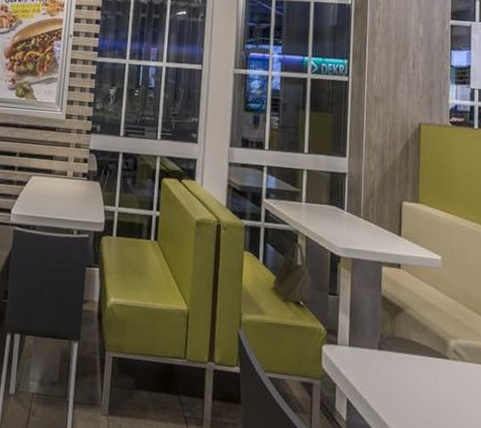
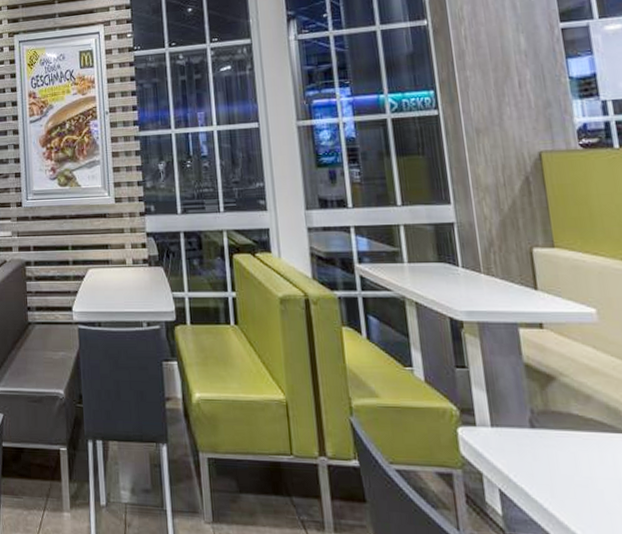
handbag: present [273,241,312,304] -> none [383,309,435,381]

